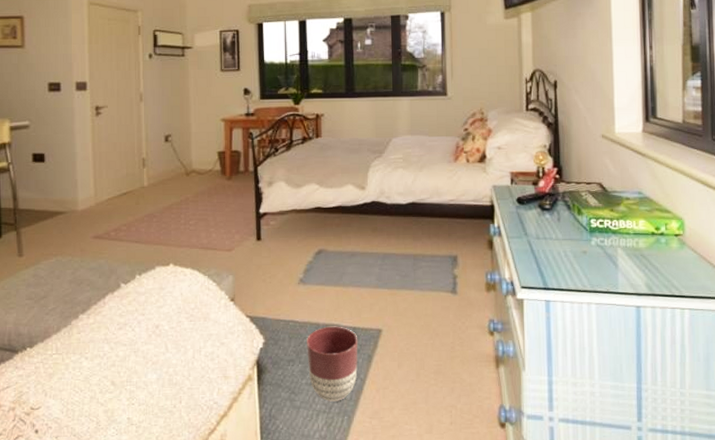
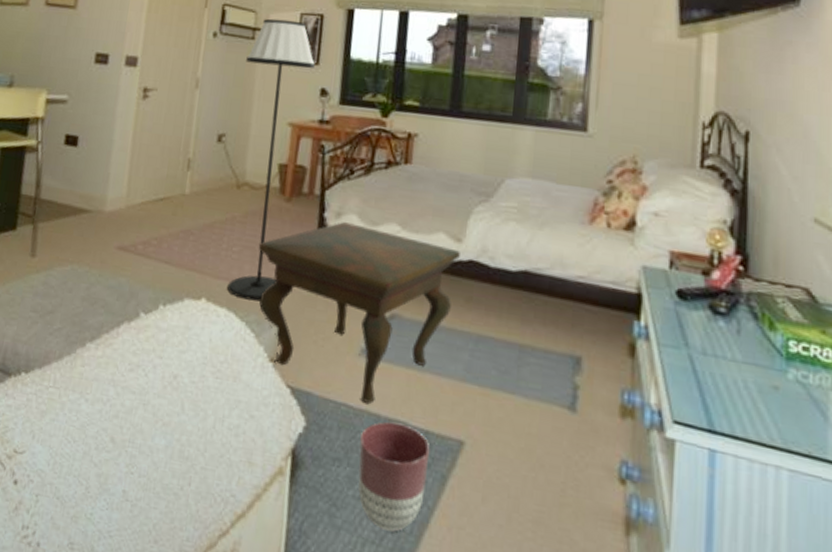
floor lamp: none [180,37,237,259] -> present [227,18,315,301]
side table: none [210,188,365,317] -> present [258,222,460,404]

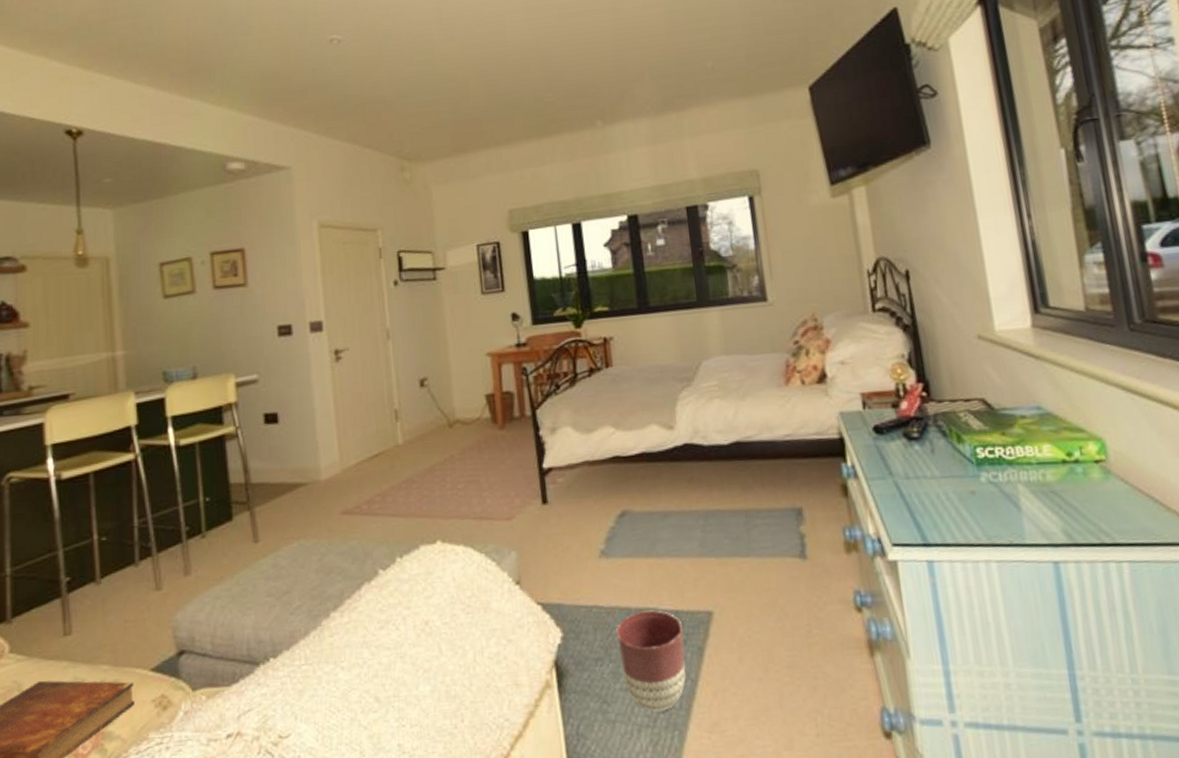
floor lamp: present [227,18,315,301] -> none [432,253,507,532]
side table: present [258,222,460,404] -> none [481,435,676,600]

